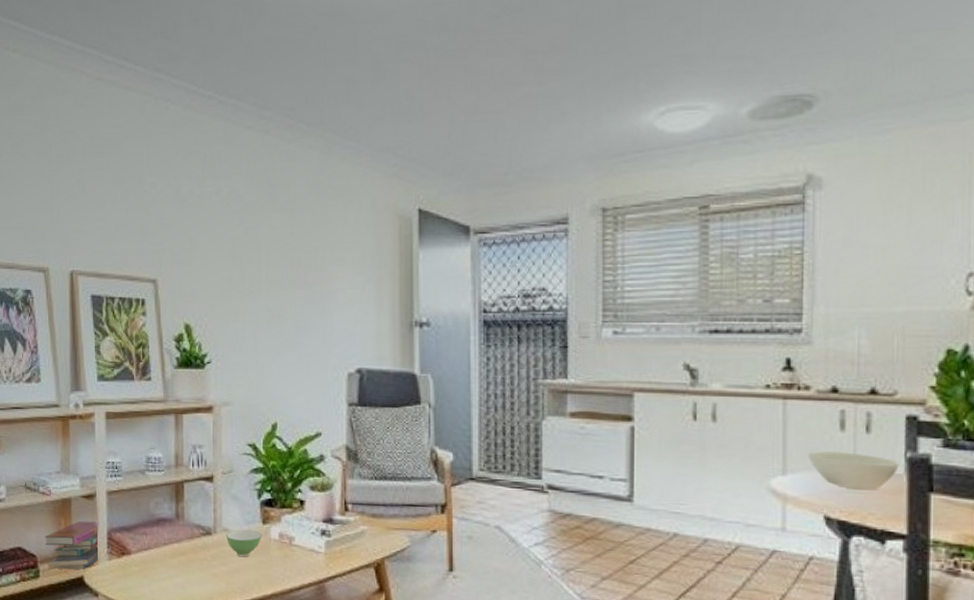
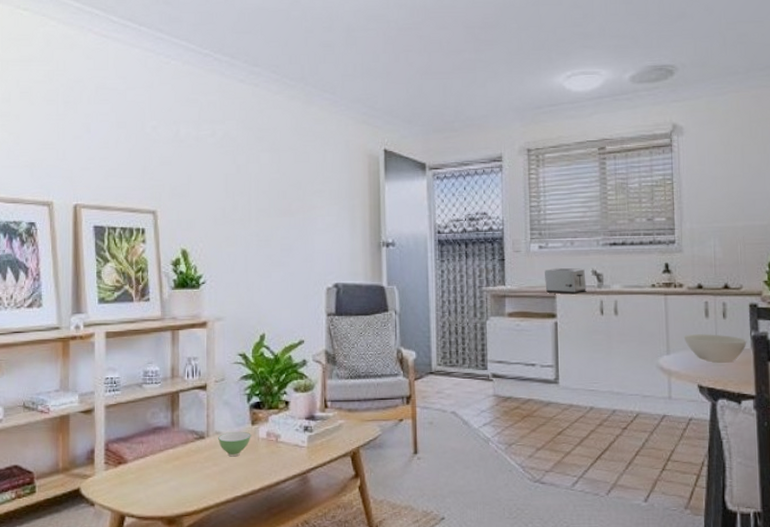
books: present [45,521,112,570] -> none [42,435,108,484]
toaster: none [620,359,675,394] -> present [545,267,586,295]

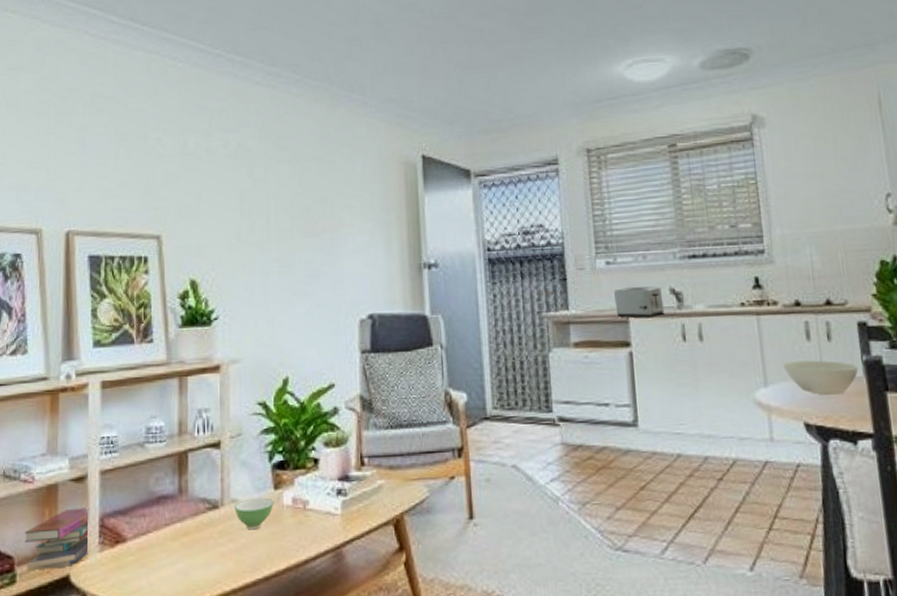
books: none [42,435,108,484] -> present [25,507,104,572]

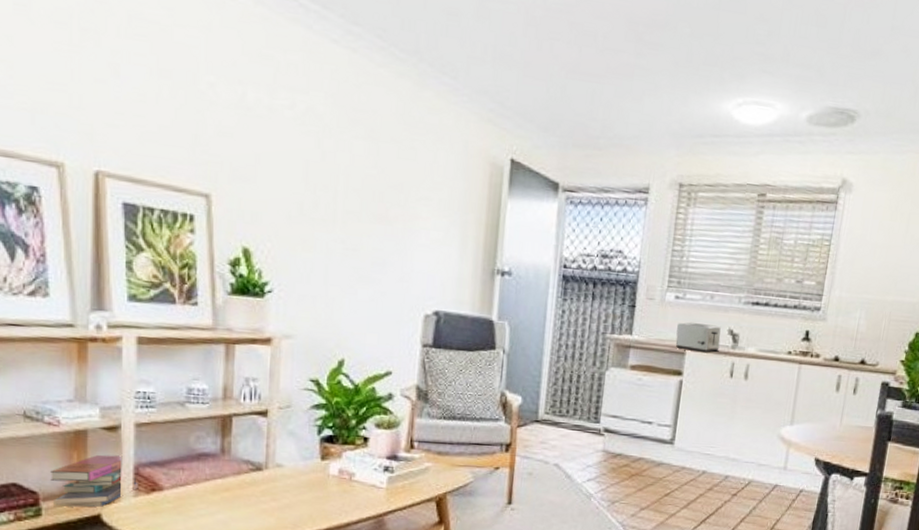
bowl: present [235,497,274,530] -> none [279,465,320,493]
soup bowl: present [782,360,859,395] -> none [810,406,872,439]

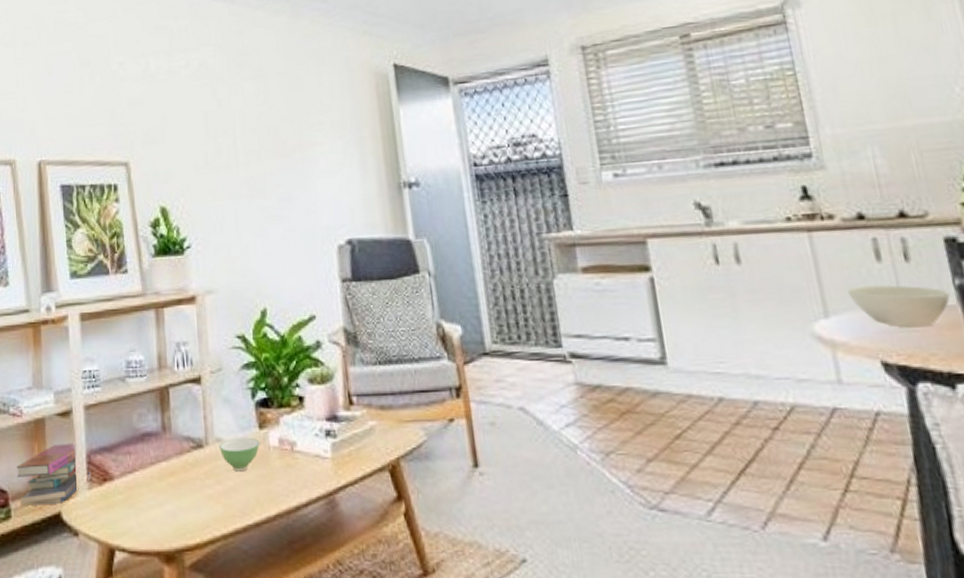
bowl: none [279,465,320,493] -> present [219,437,260,472]
toaster: present [675,322,721,353] -> none [626,200,690,239]
soup bowl: none [810,406,872,439] -> present [846,285,950,328]

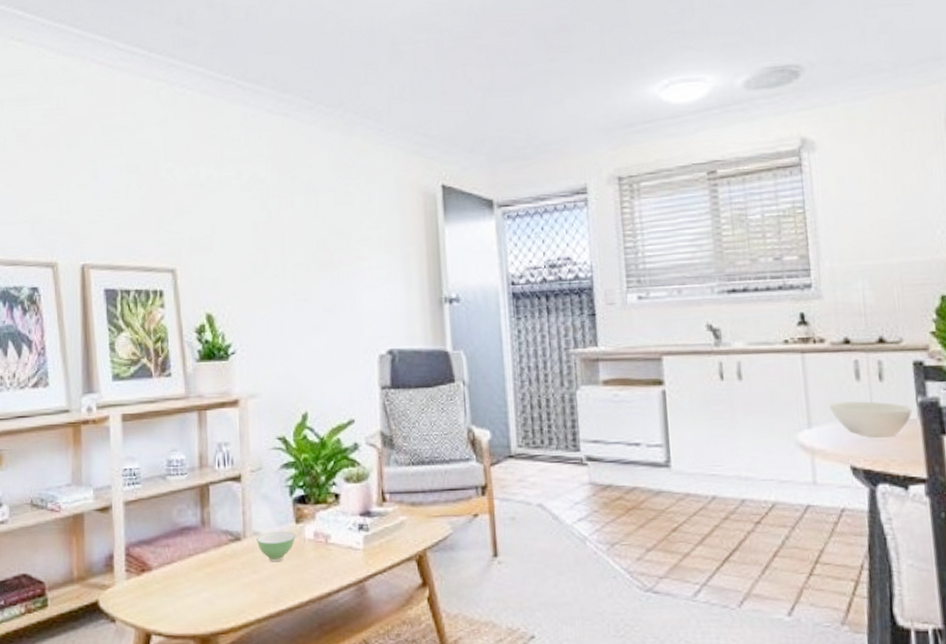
books: present [17,443,92,507] -> none [54,537,130,596]

